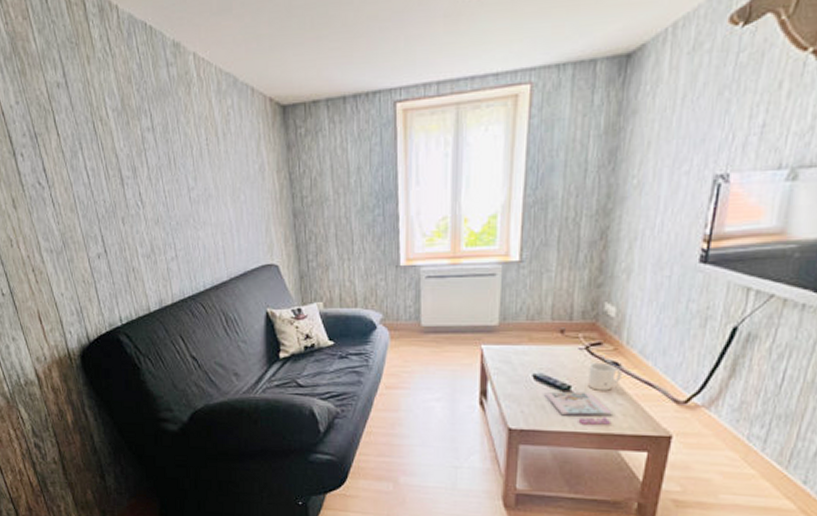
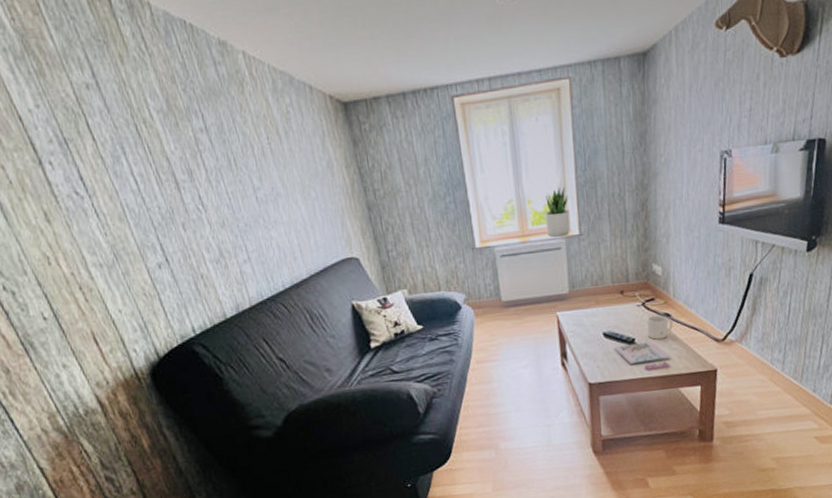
planter: none [481,206,512,263] -> present [545,187,571,238]

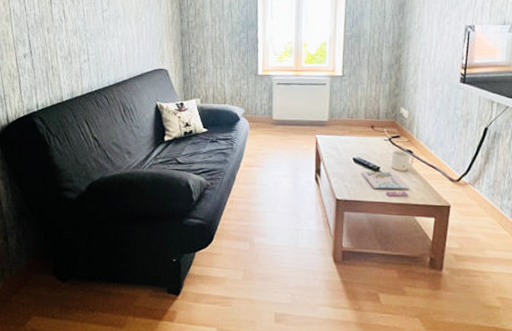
planter: present [545,187,571,238] -> none [316,37,336,76]

